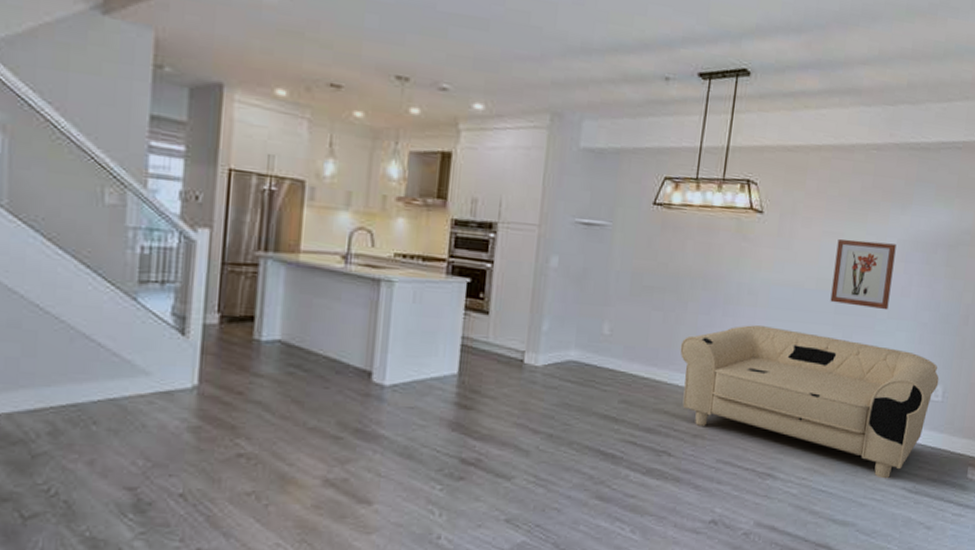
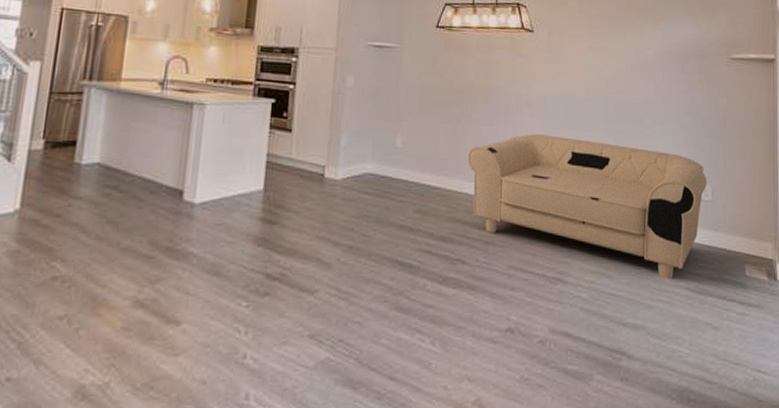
wall art: present [830,239,897,310] -> none [600,53,654,116]

